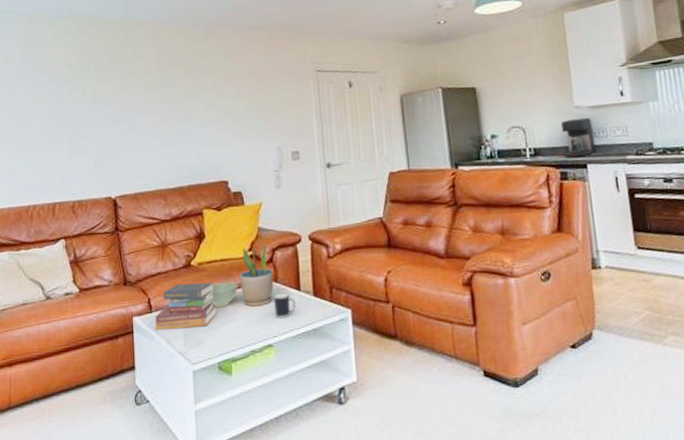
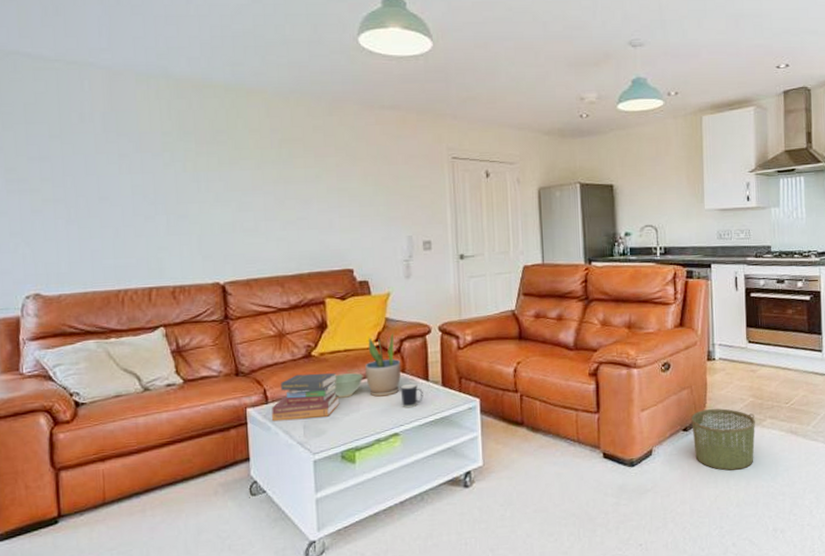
coffee maker: present [560,117,597,158] -> none [690,219,721,258]
basket: none [578,323,658,395] -> present [690,408,756,471]

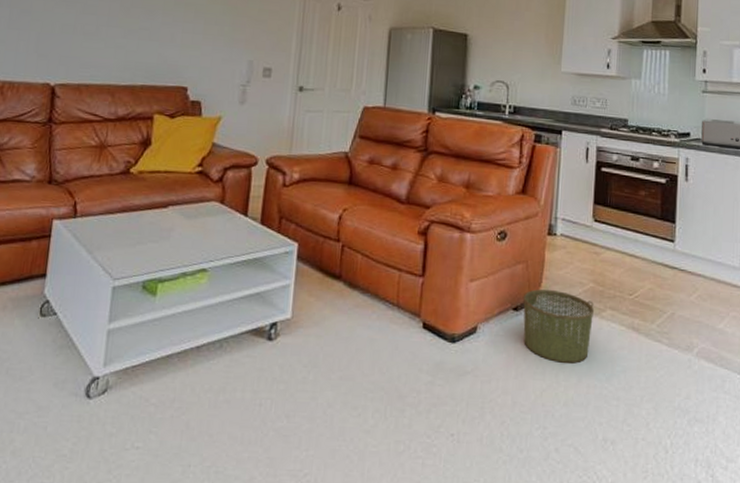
books: present [272,373,340,422] -> none [77,190,153,241]
bowl: present [333,373,363,398] -> none [145,196,180,223]
potted plant: present [365,333,402,397] -> none [182,160,221,227]
mug: present [400,383,423,408] -> none [215,216,240,243]

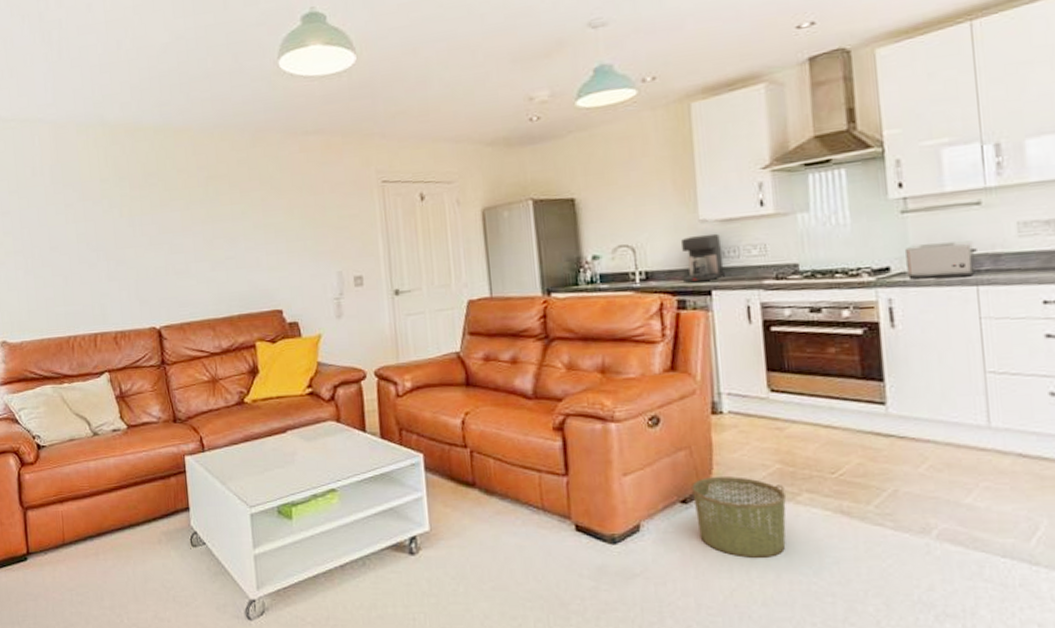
coffee maker: none [542,83,574,123] -> present [680,233,725,283]

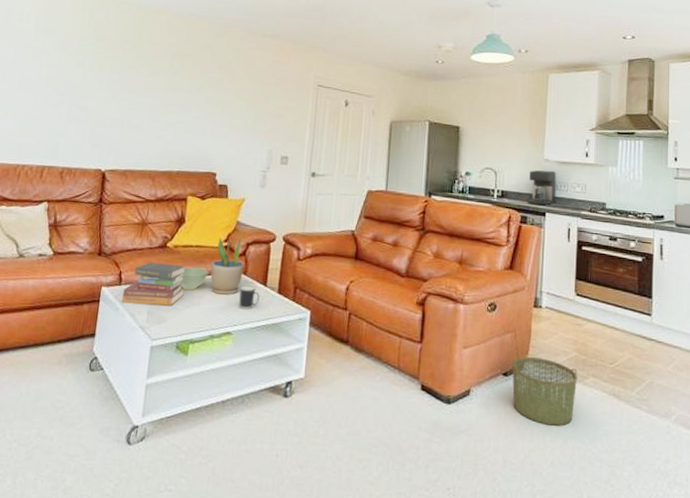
books: none [208,421,274,471] -> present [122,262,186,306]
bowl: none [267,422,297,448] -> present [179,267,209,291]
potted plant: none [298,379,336,448] -> present [210,236,244,295]
mug: none [335,434,361,462] -> present [238,285,260,310]

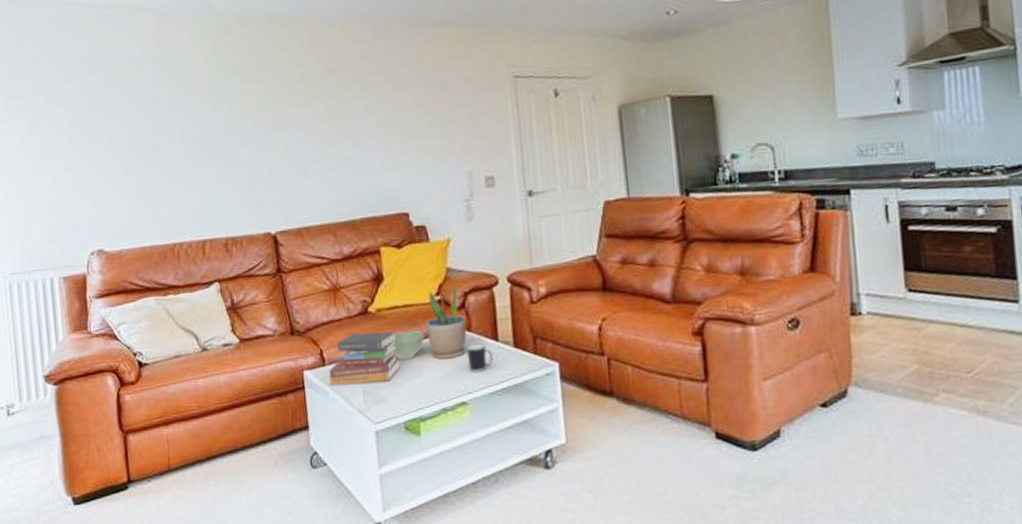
basket: present [511,357,578,426] -> none [830,378,925,461]
coffee maker: present [527,170,556,206] -> none [819,131,863,182]

